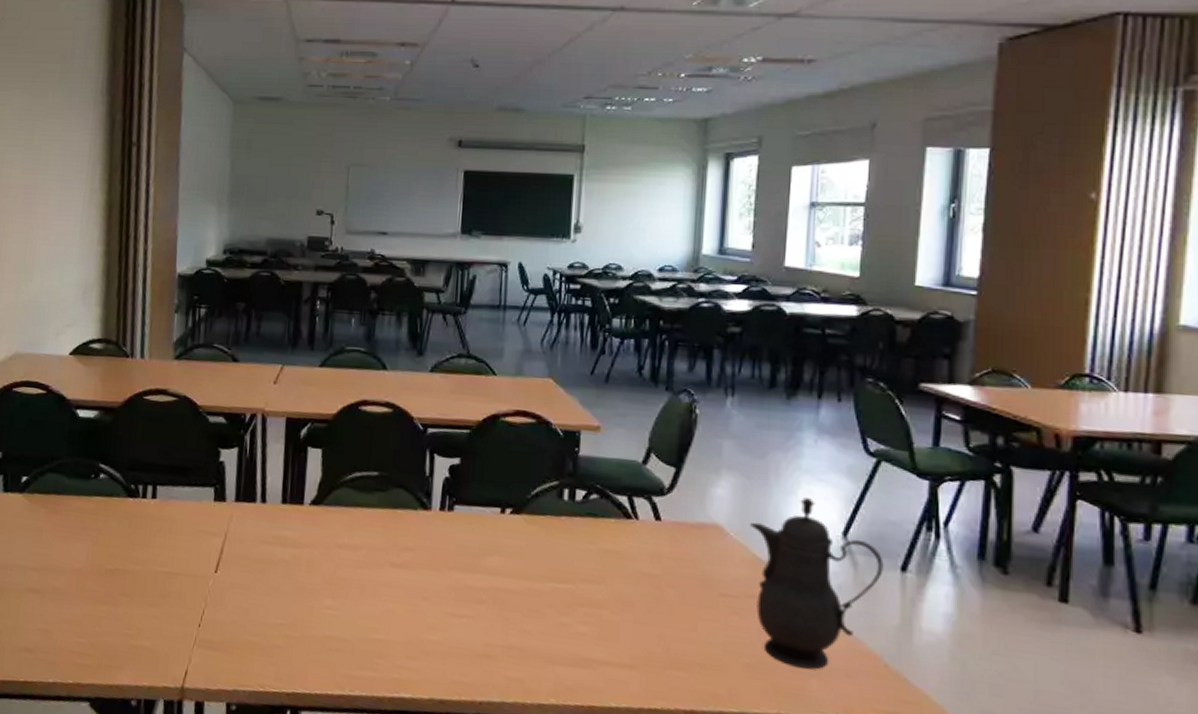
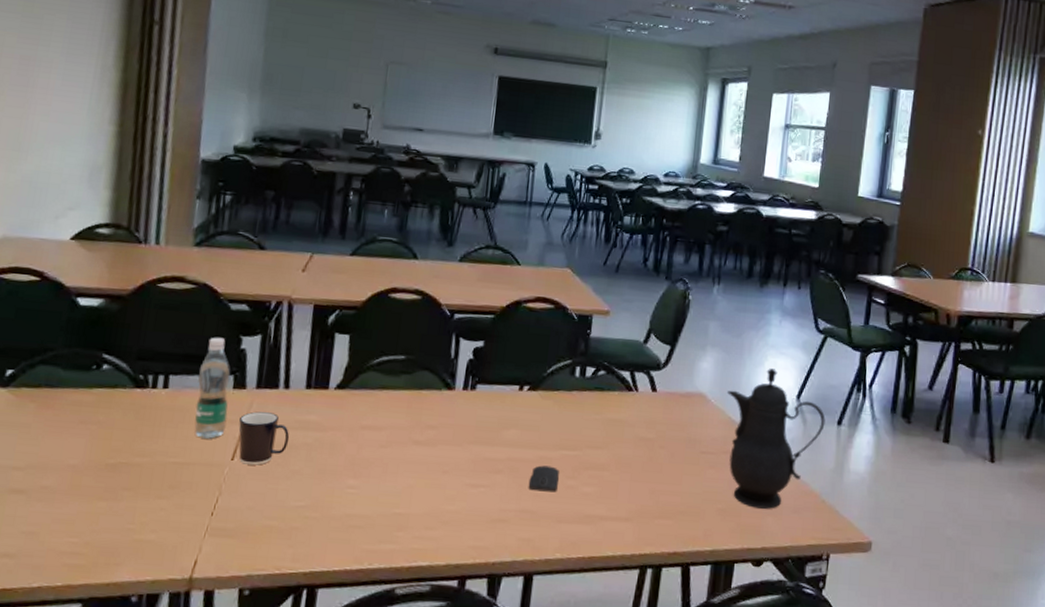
bottle: none [180,449,212,550] -> present [194,337,231,439]
mug: none [220,525,268,580] -> present [238,411,290,465]
computer mouse: none [515,597,550,629] -> present [528,465,559,492]

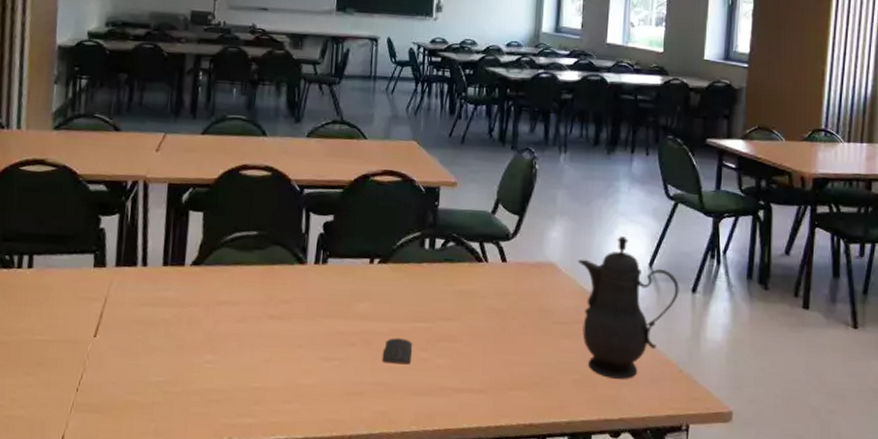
bottle: present [194,337,231,439] -> none [58,217,91,317]
mug: present [238,411,290,465] -> none [100,289,149,342]

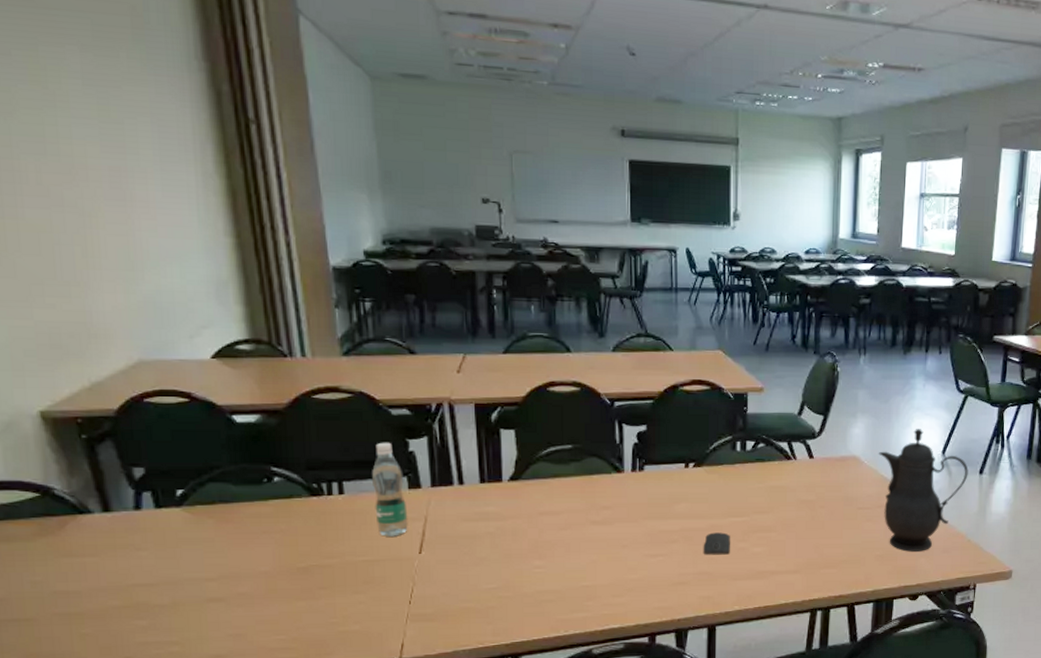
bottle: none [58,217,91,317] -> present [371,442,408,537]

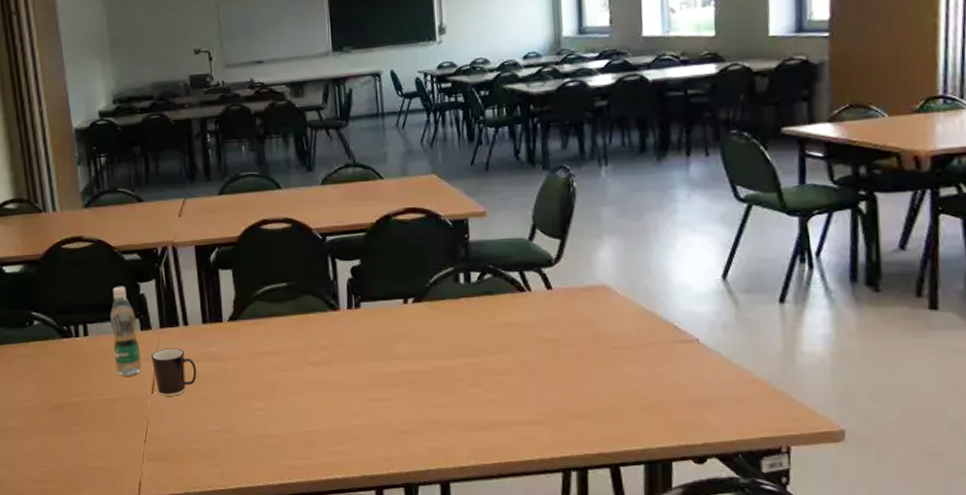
mug: none [420,508,472,556] -> present [151,348,197,396]
computer mouse: present [703,532,730,555] -> none [429,375,460,401]
coffeepot: present [878,429,969,552] -> none [634,249,763,402]

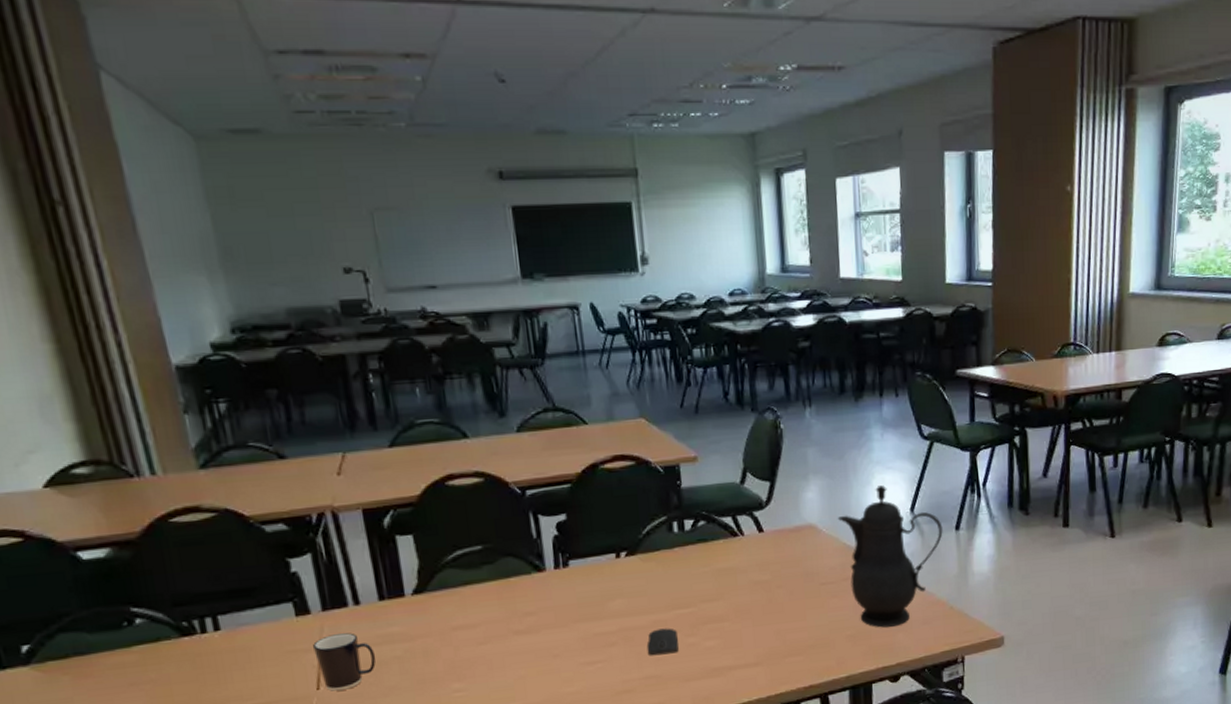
bottle: present [109,286,142,376] -> none [249,564,301,675]
computer mouse: none [429,375,460,401] -> present [646,628,679,656]
coffeepot: none [634,249,763,402] -> present [837,485,943,628]

